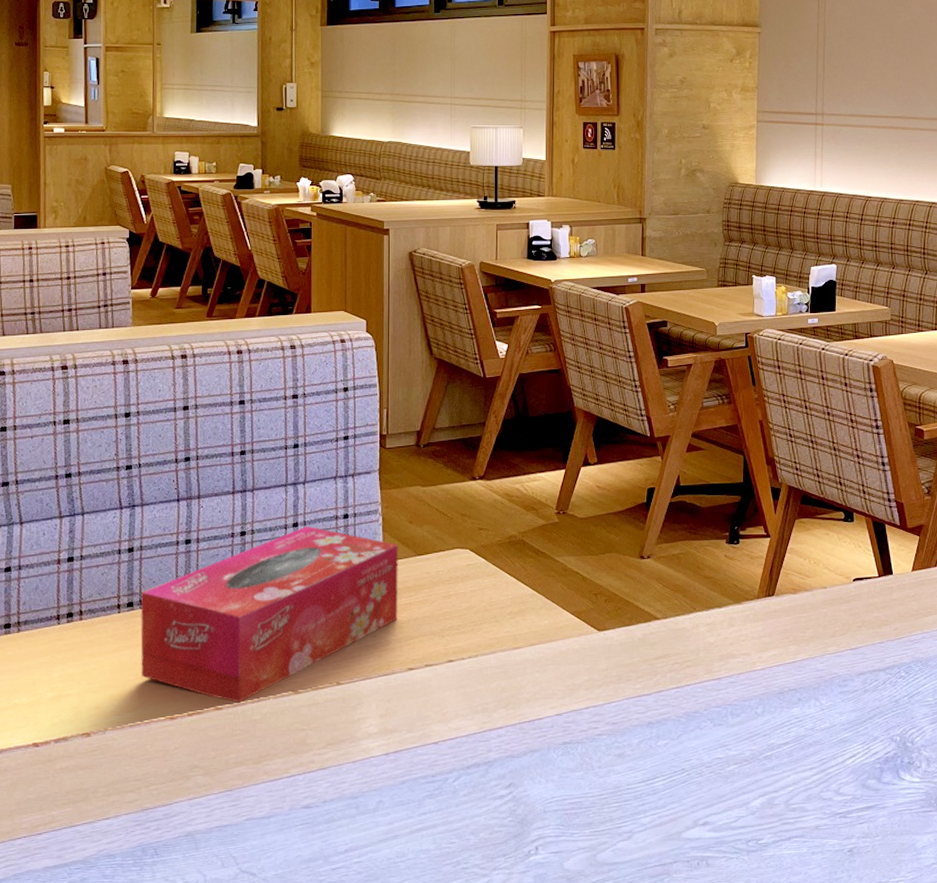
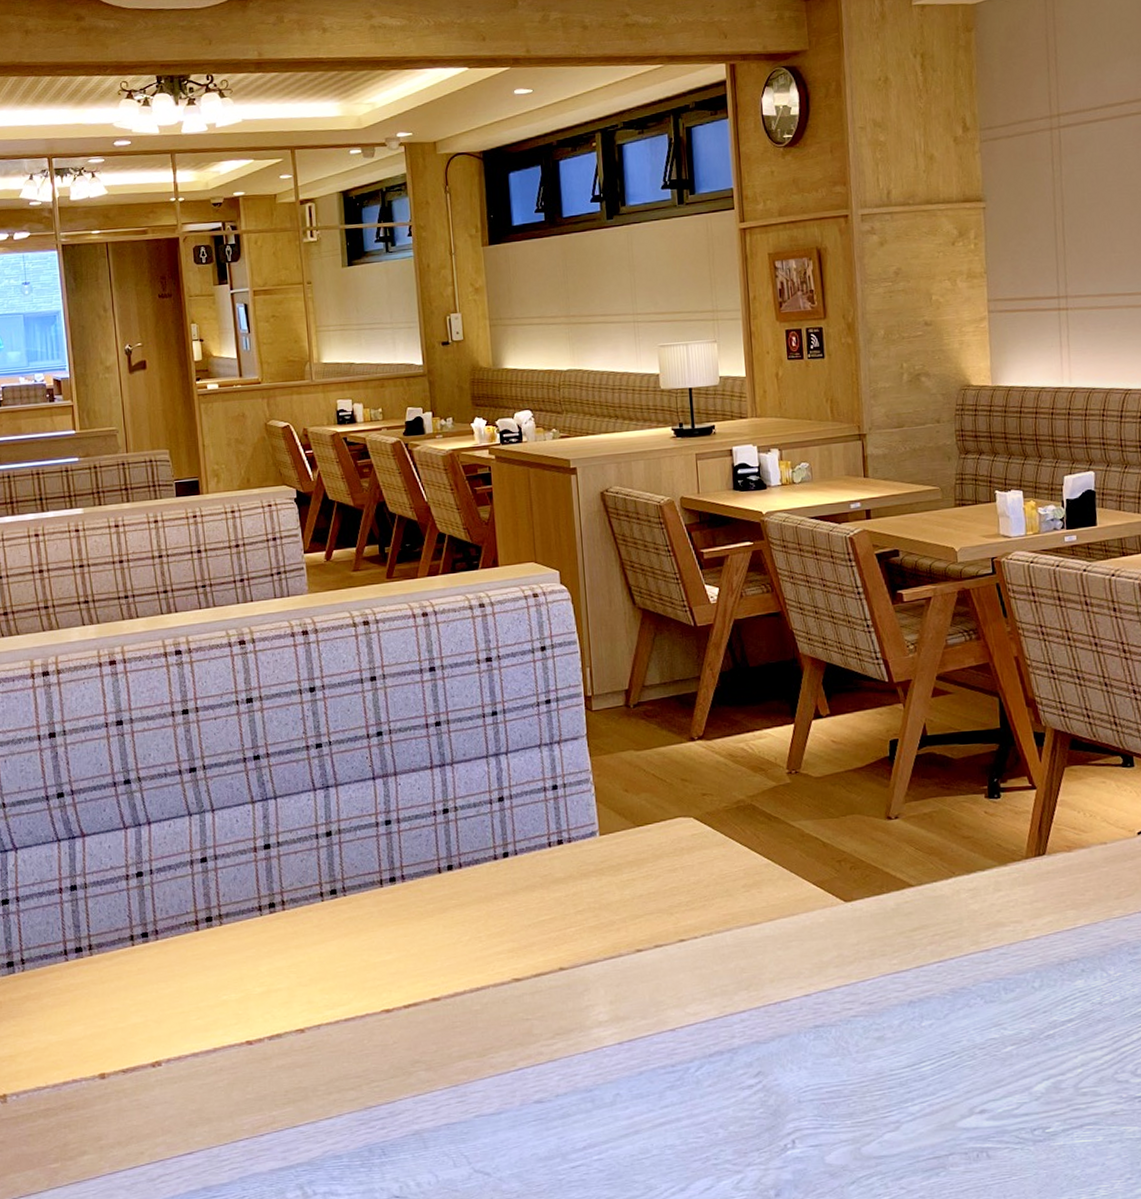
tissue box: present [140,526,398,703] -> none [343,800,621,993]

